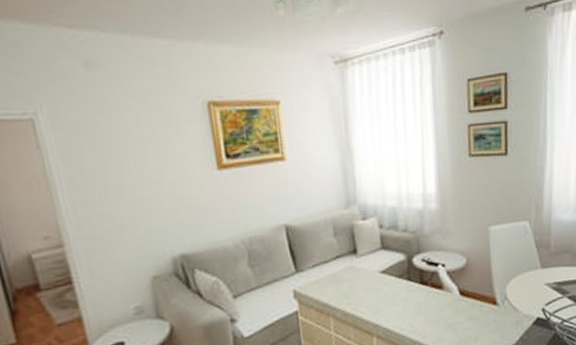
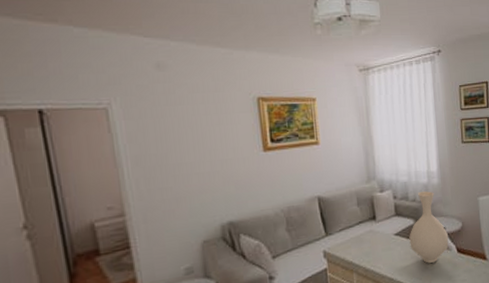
vase: none [398,218,449,308] -> present [409,191,449,263]

